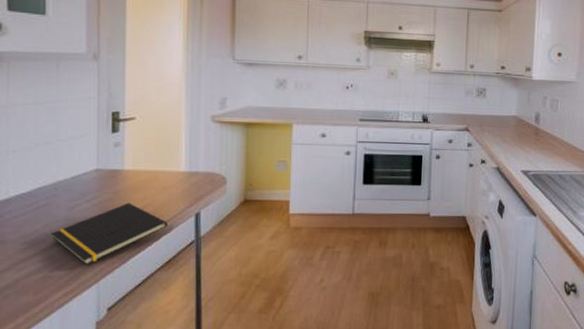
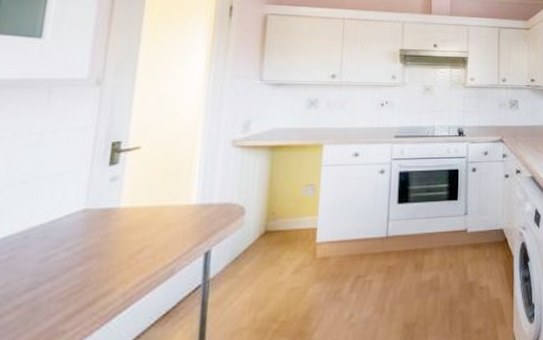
notepad: present [51,202,167,266] -> none [11,246,169,331]

